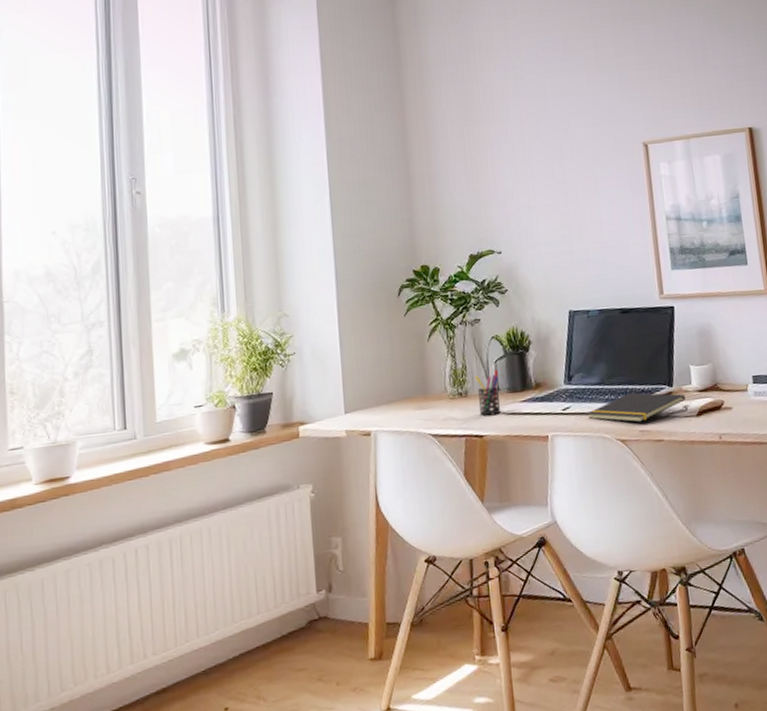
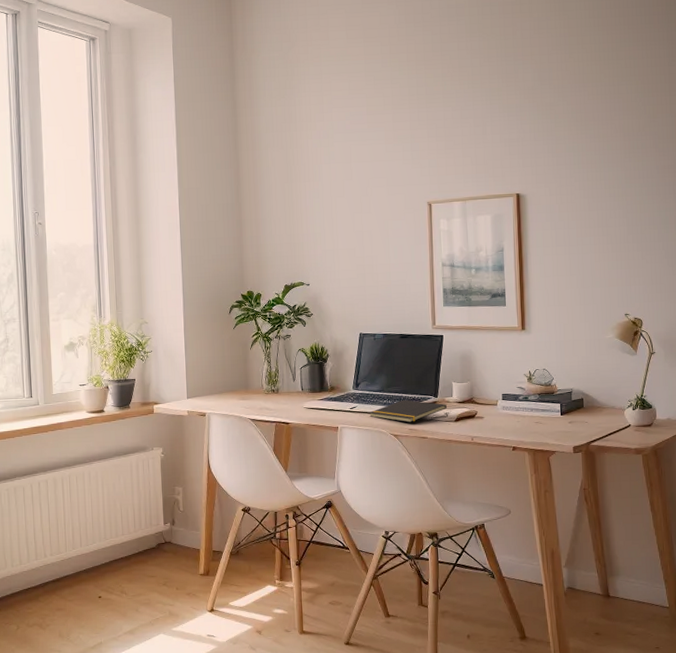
pen holder: present [474,370,501,416] -> none [284,374,304,408]

